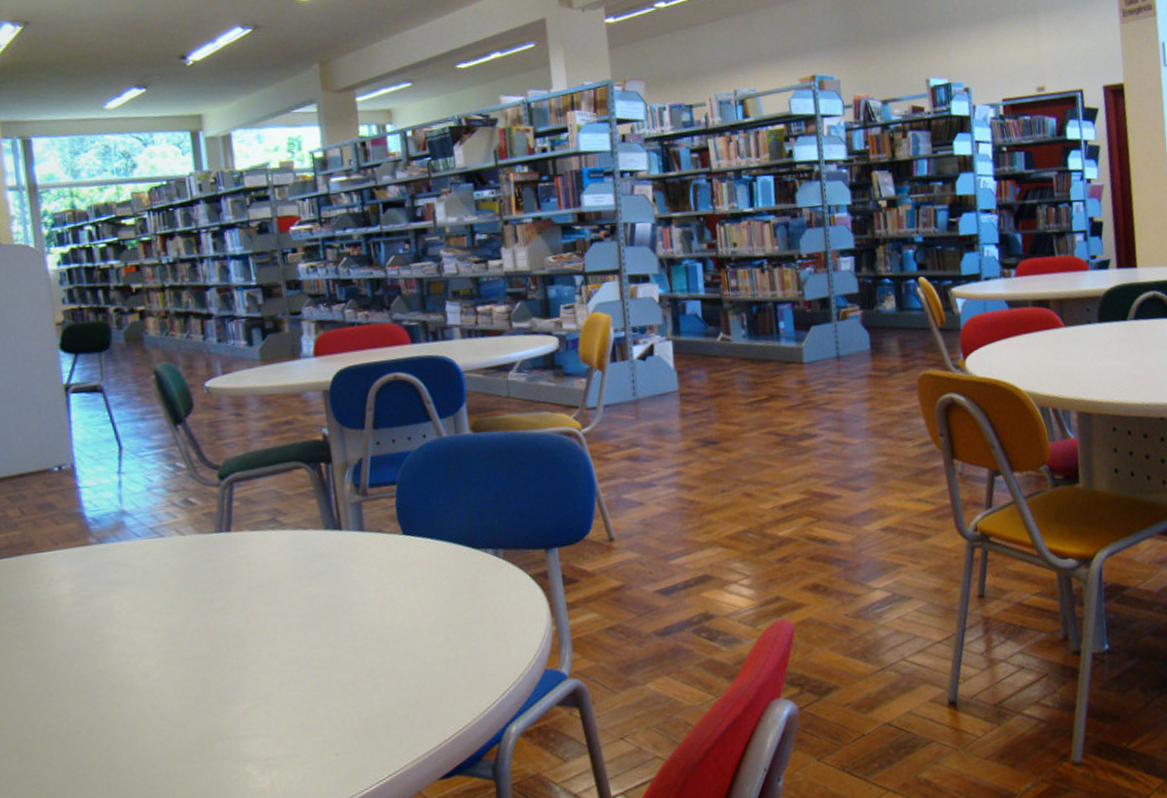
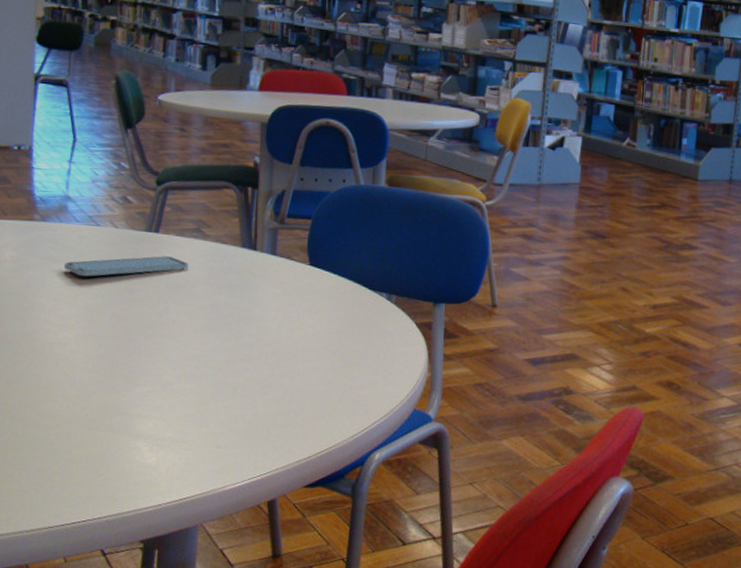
smartphone: none [131,555,270,597] -> present [64,256,189,277]

